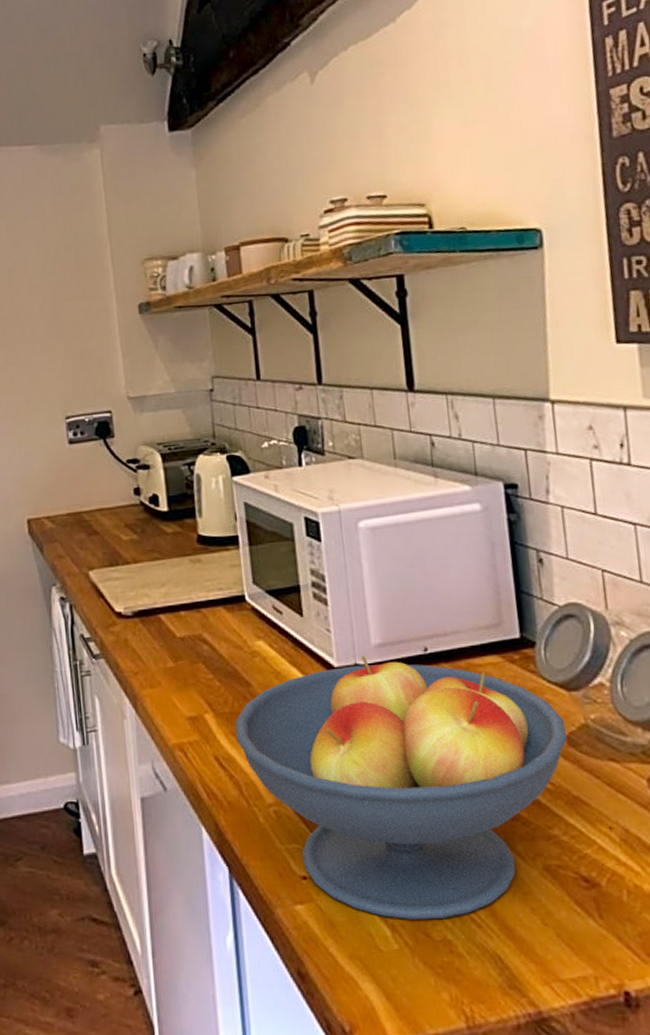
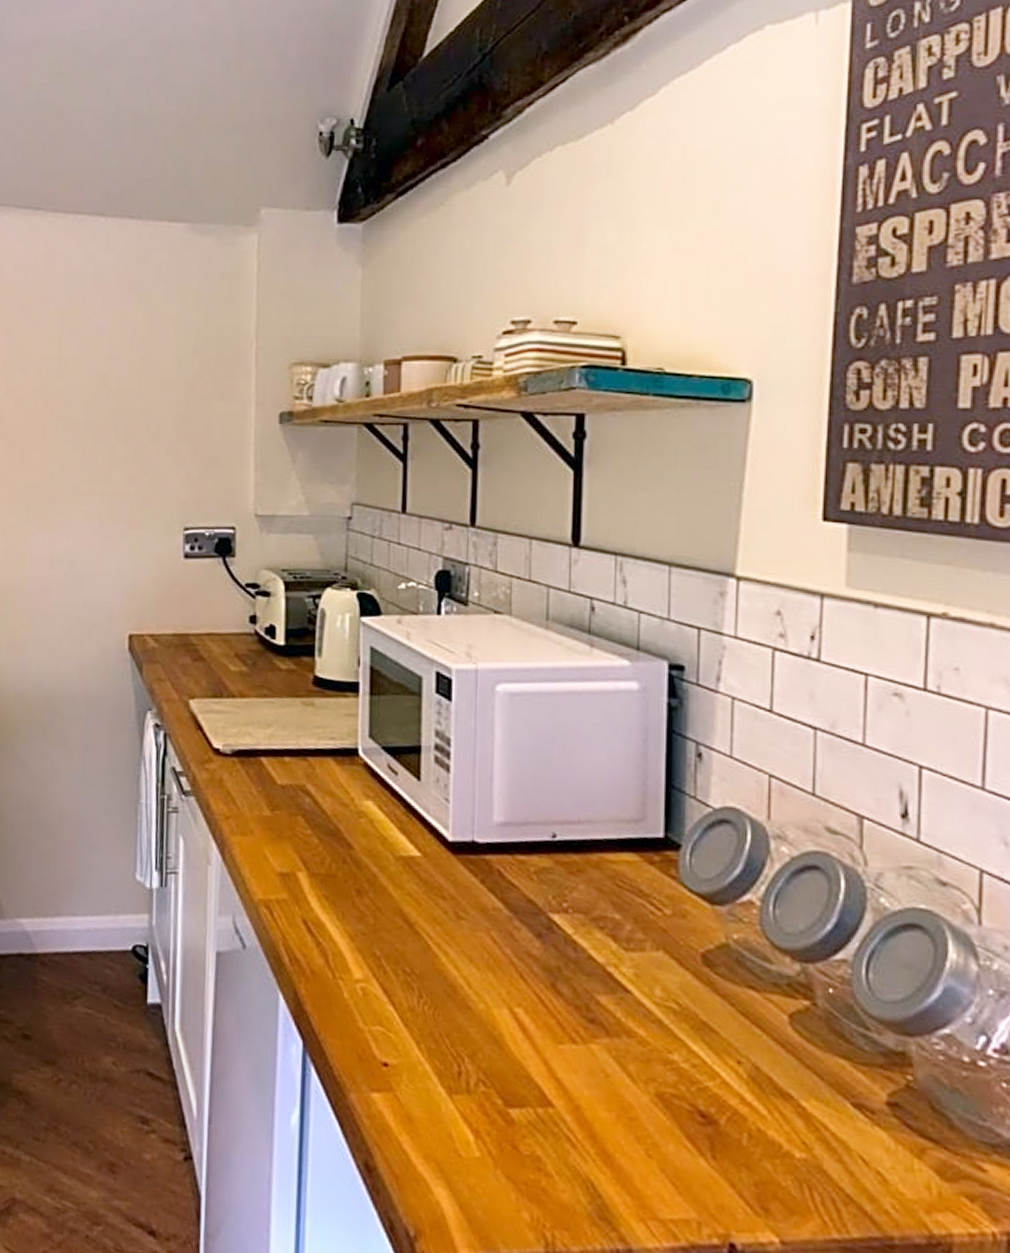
fruit bowl: present [235,655,568,920] -> none [330,832,704,1133]

